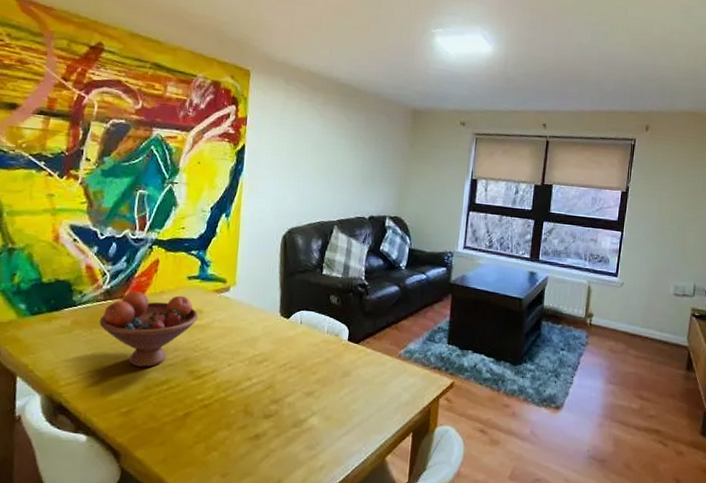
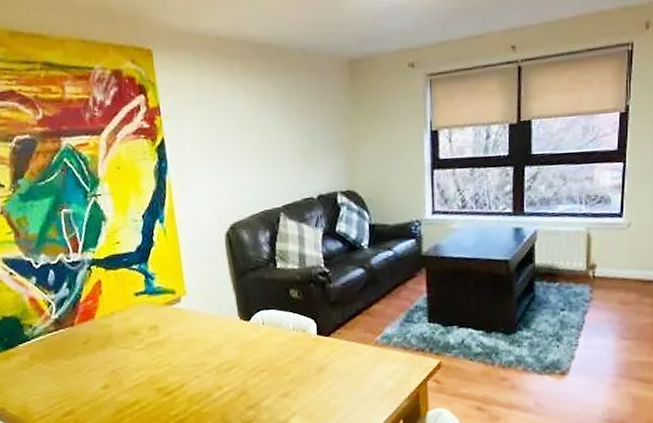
fruit bowl: present [99,291,199,367] -> none [56,314,155,392]

